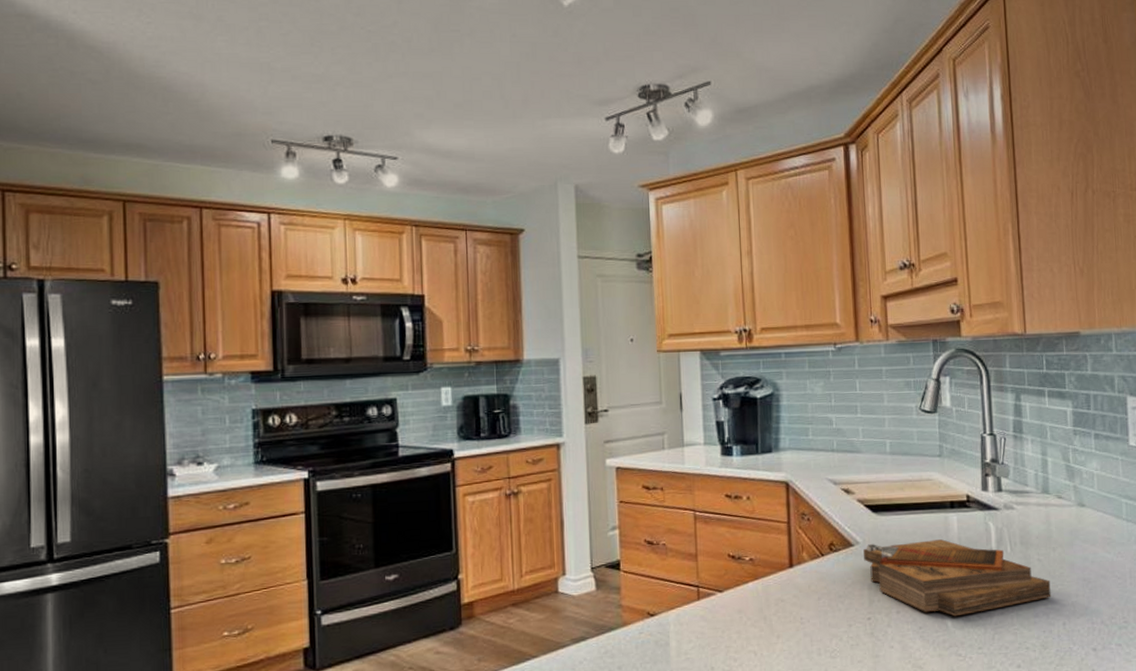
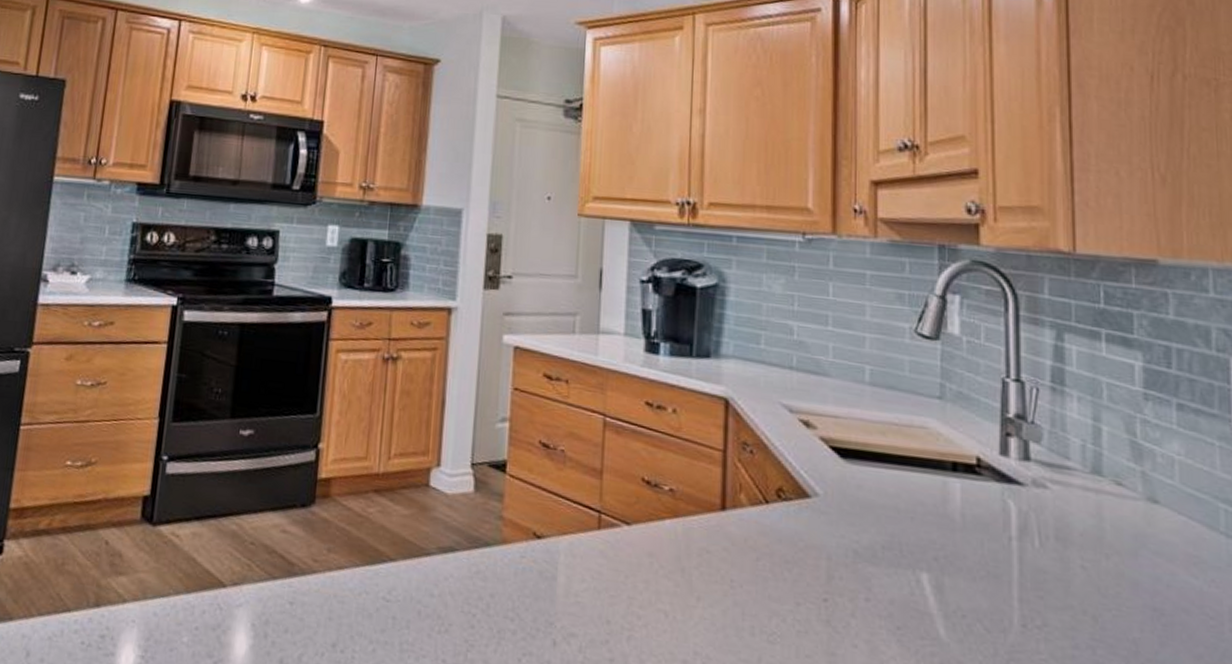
clipboard: present [863,539,1051,617] -> none [824,499,1100,625]

